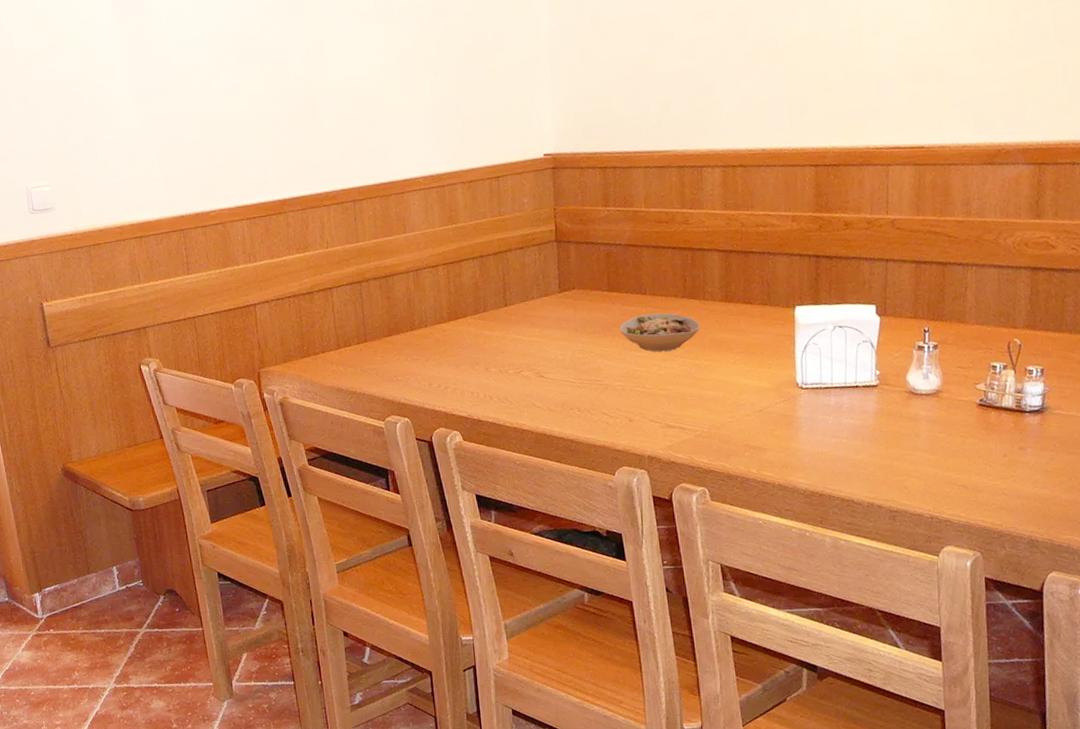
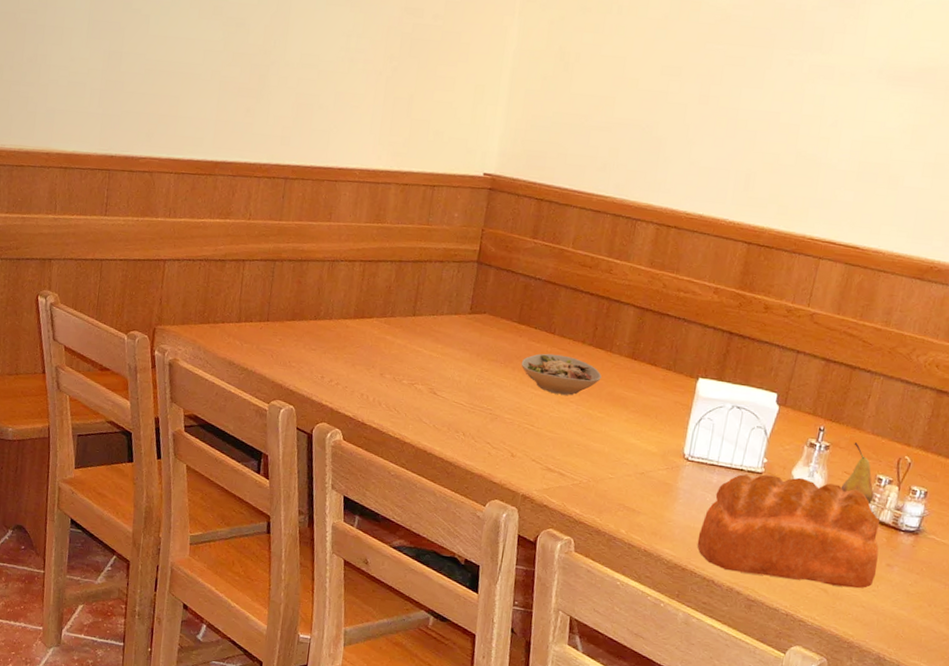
bread: none [828,380,1011,487] -> present [697,474,880,589]
fruit: none [957,336,992,394] -> present [840,442,874,505]

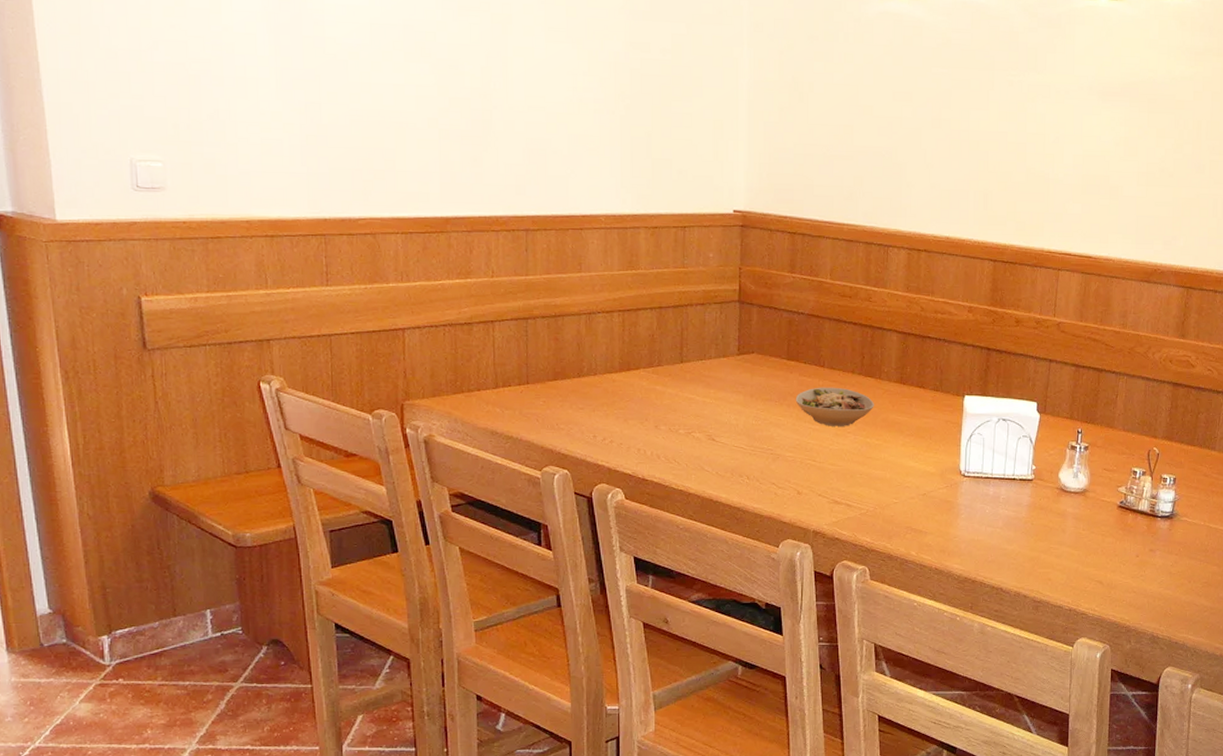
bread: present [697,474,880,589] -> none [983,479,1142,577]
fruit: present [840,442,874,505] -> none [1102,440,1132,497]

